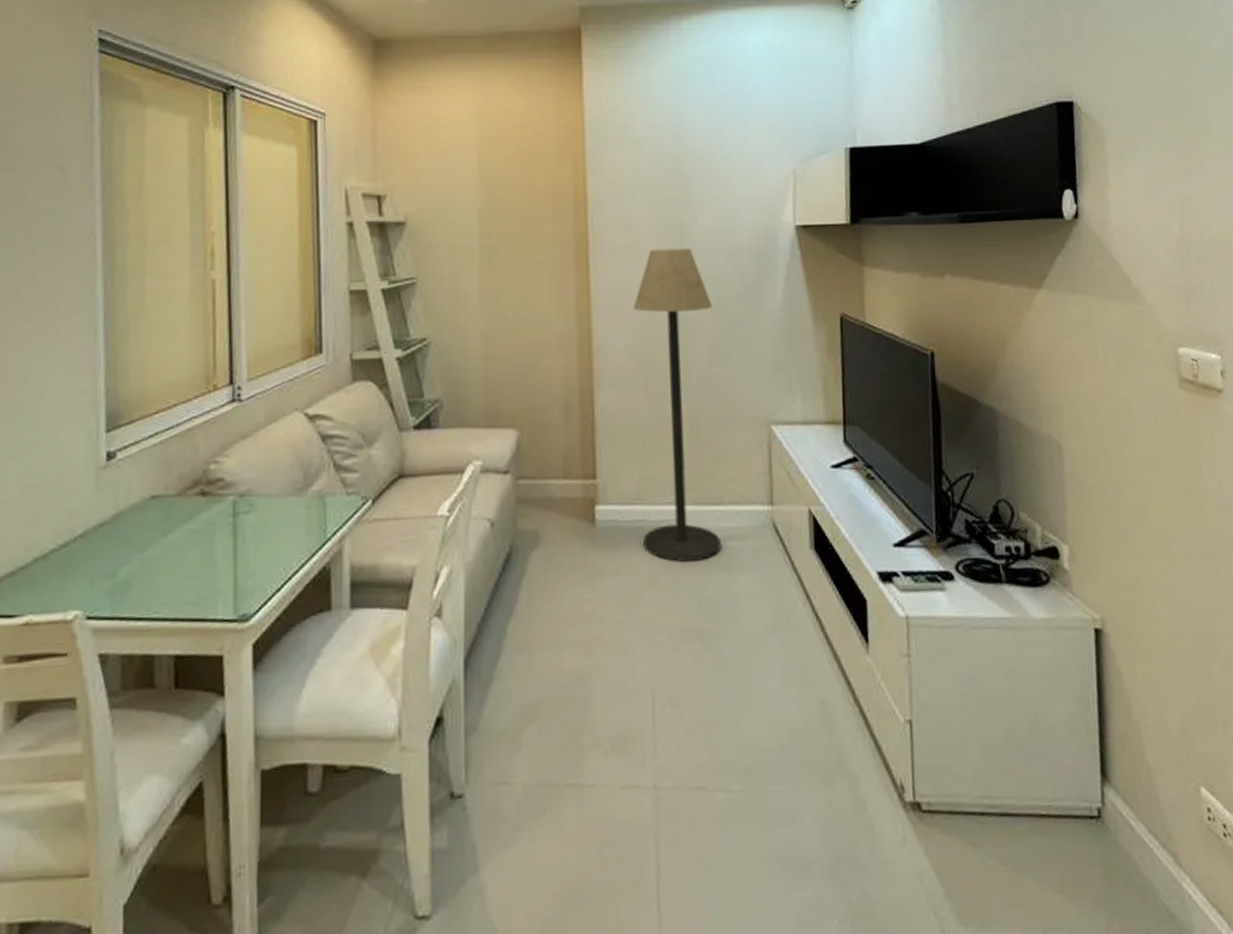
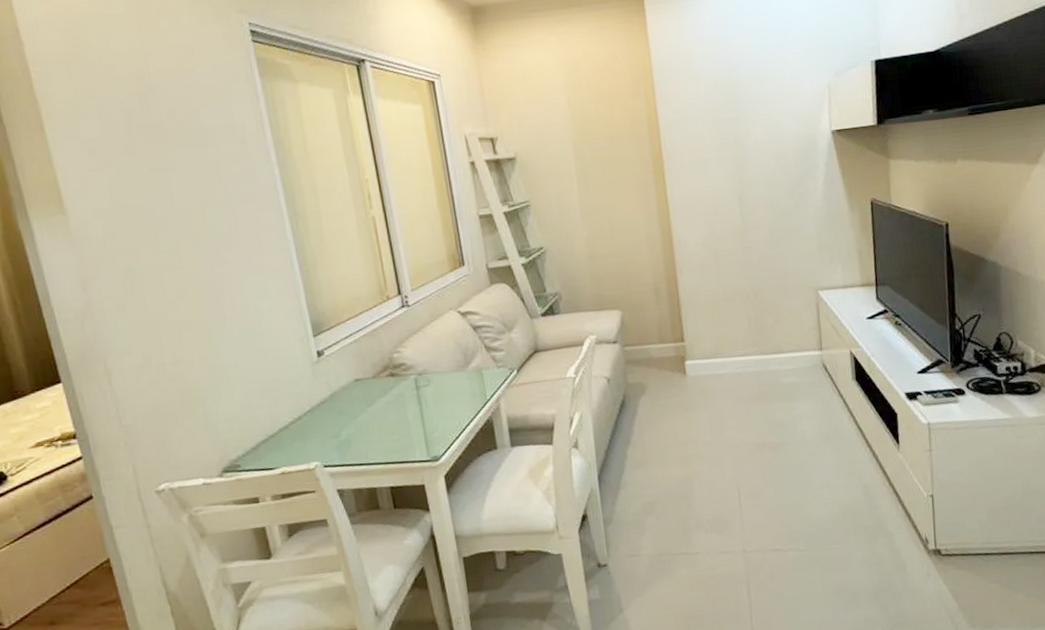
floor lamp: present [634,248,721,562] -> none [703,157,783,397]

